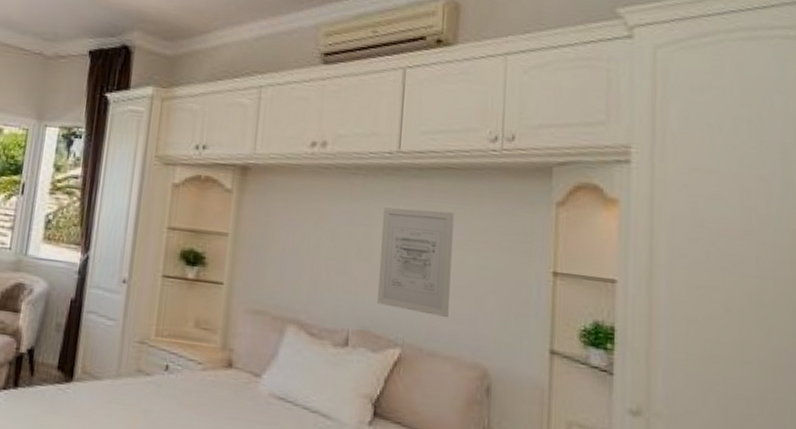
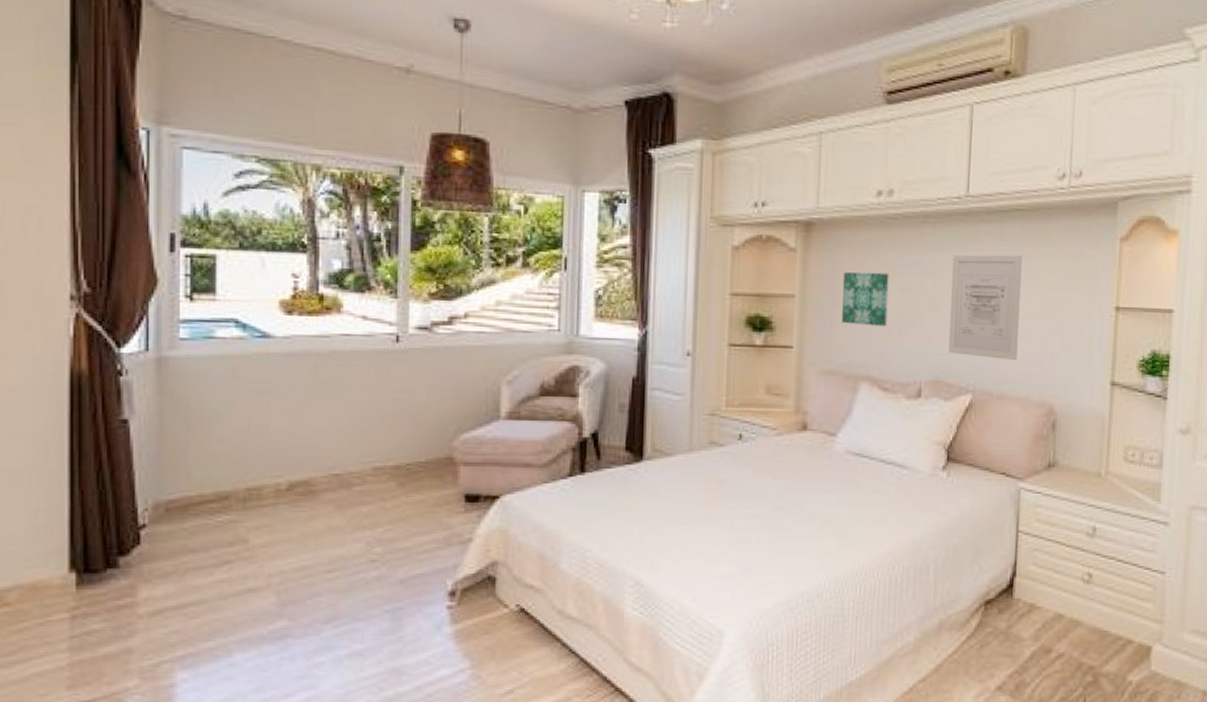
wall art: none [272,216,320,272] -> present [842,272,889,327]

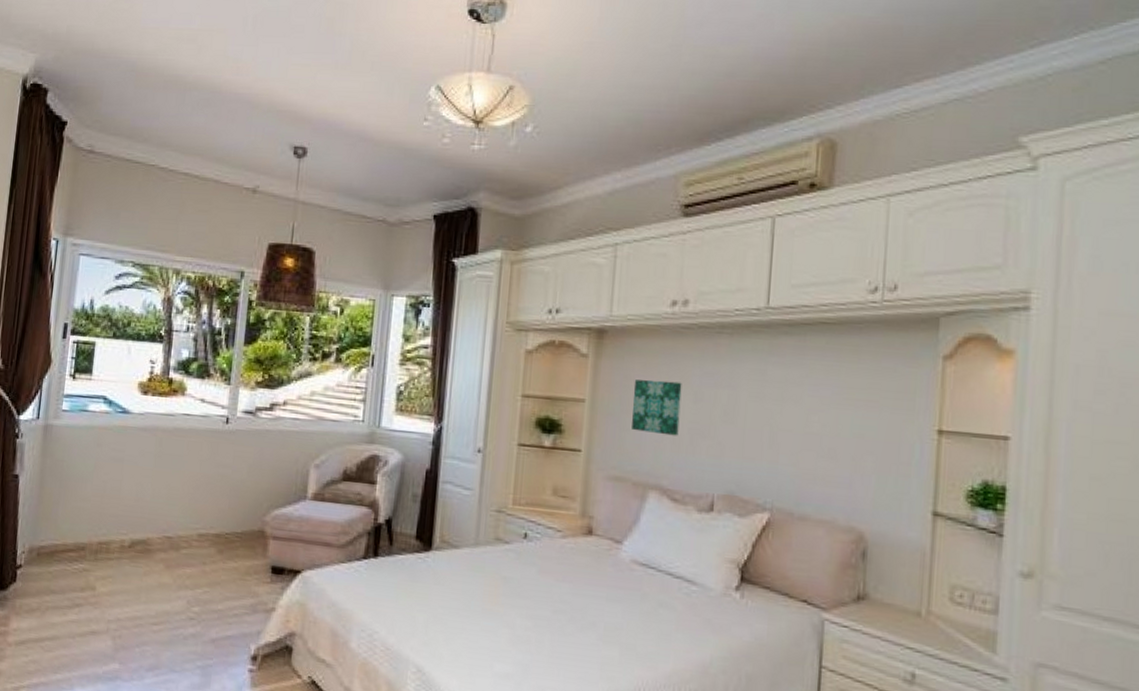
wall art: present [949,254,1023,360] -> none [744,367,828,480]

